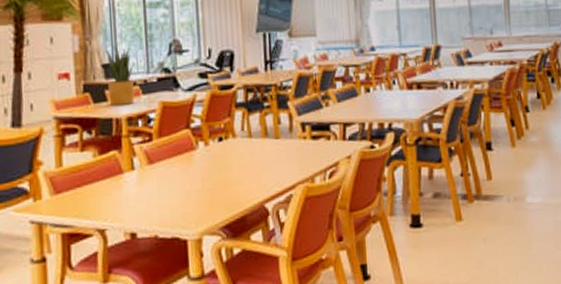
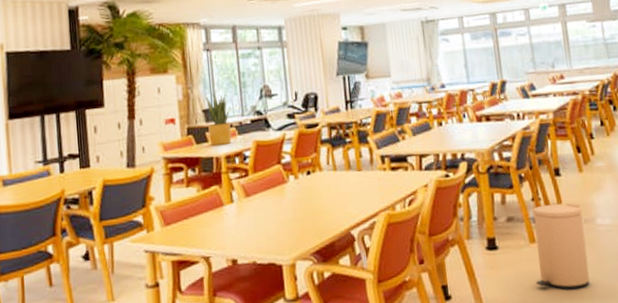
pedal bin: none [460,179,516,270] -> present [533,203,590,289]

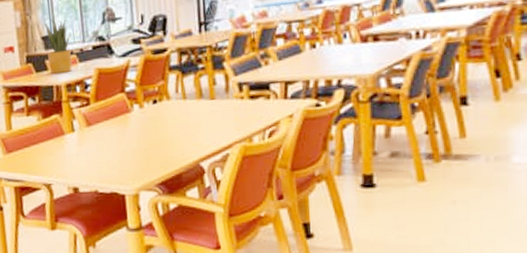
pedal bin: present [533,203,590,289] -> none [420,137,494,234]

